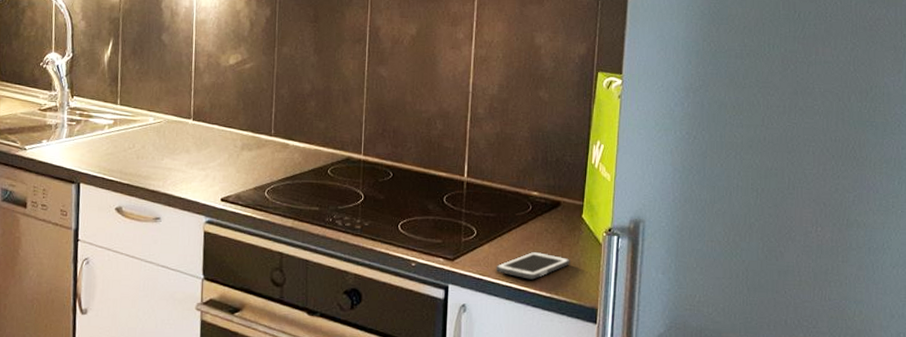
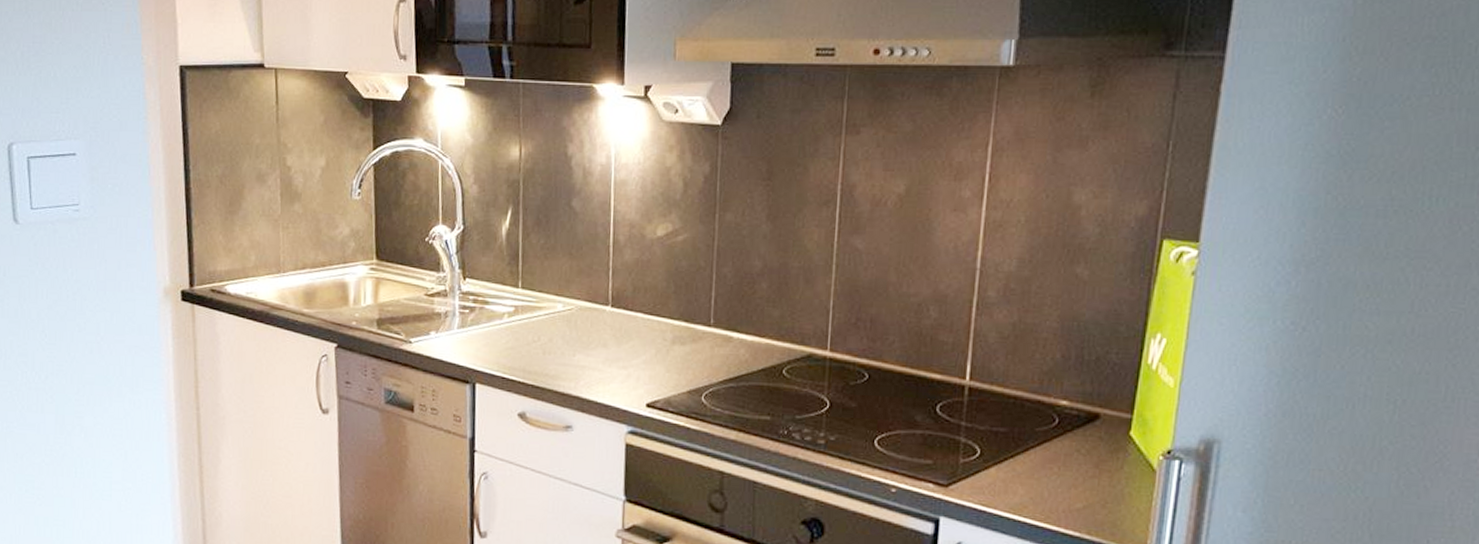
cell phone: present [495,251,570,280] -> none [1004,477,1110,514]

